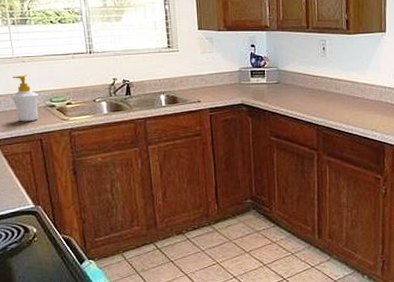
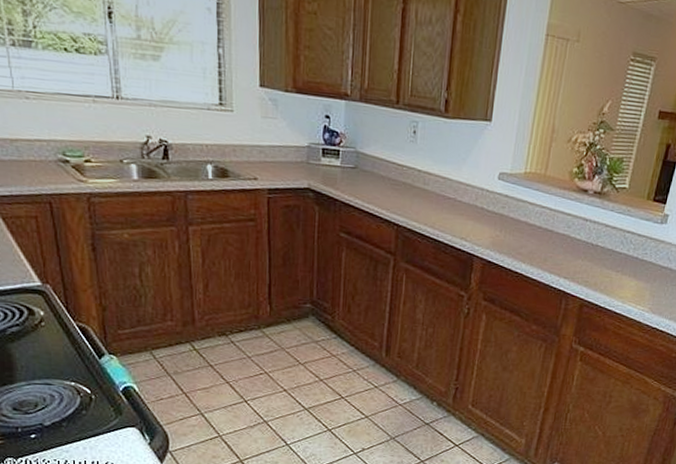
soap bottle: present [11,74,39,122] -> none [11,115,48,178]

